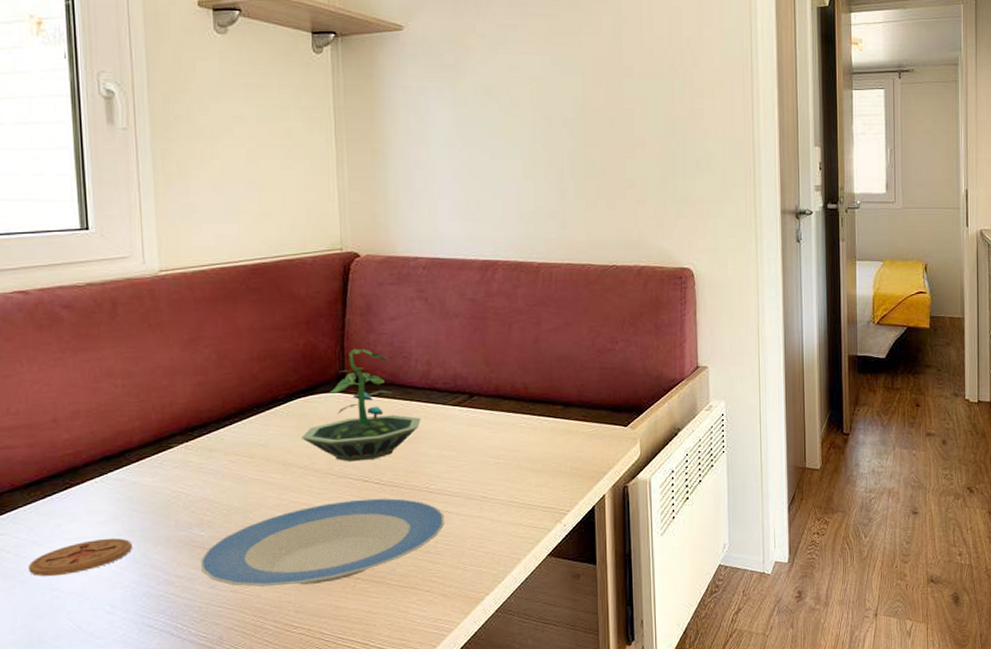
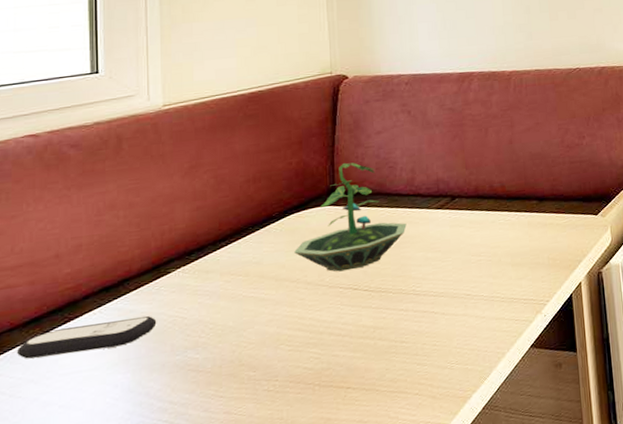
remote control: none [20,488,160,521] -> present [17,315,157,359]
coaster: present [29,537,132,577] -> none [23,368,127,416]
plate: present [200,498,445,588] -> none [194,303,431,407]

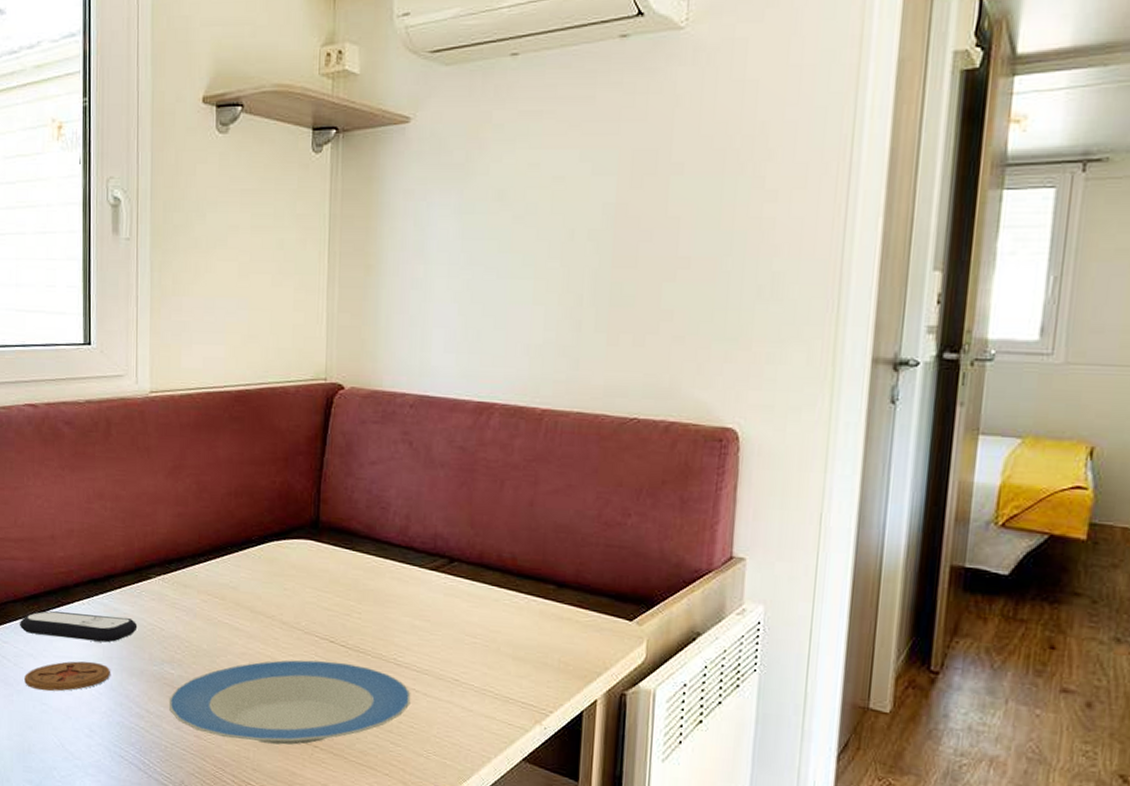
coaster: none [23,368,127,416] -> present [24,661,110,692]
plate: none [194,303,431,407] -> present [168,660,411,745]
terrarium: present [294,162,407,272] -> none [271,493,394,619]

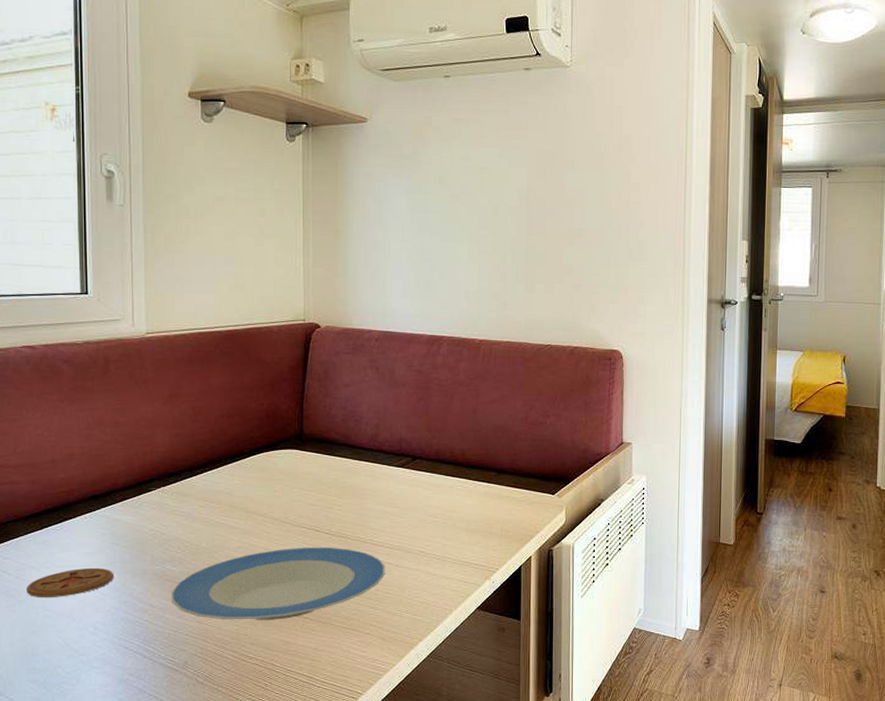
remote control: present [20,611,138,643] -> none [21,526,139,550]

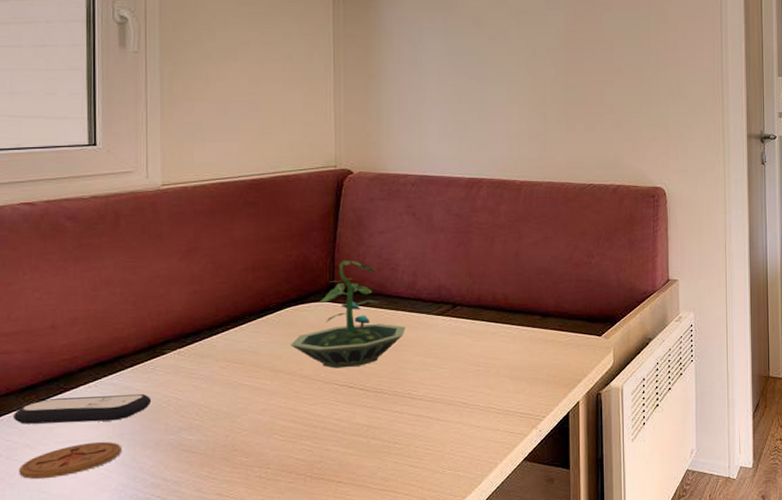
remote control: none [21,526,139,550] -> present [14,393,152,424]
plate: present [171,547,385,620] -> none [187,403,425,491]
terrarium: none [263,411,368,513] -> present [291,260,406,369]

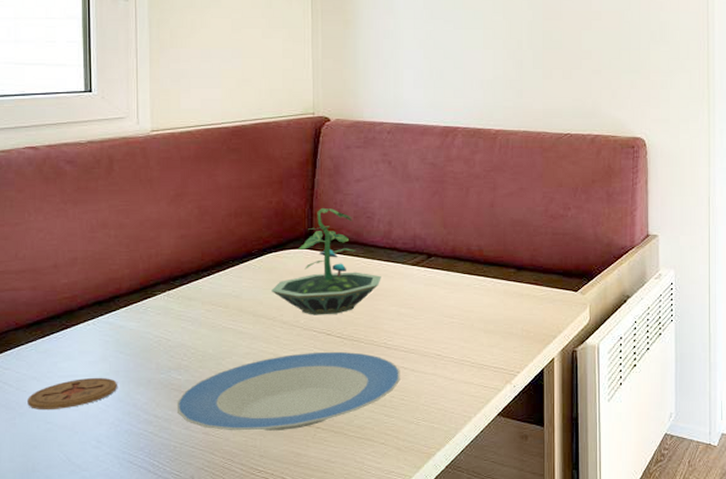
remote control: present [14,393,152,424] -> none [22,333,144,358]
plate: none [187,403,425,491] -> present [176,351,400,431]

